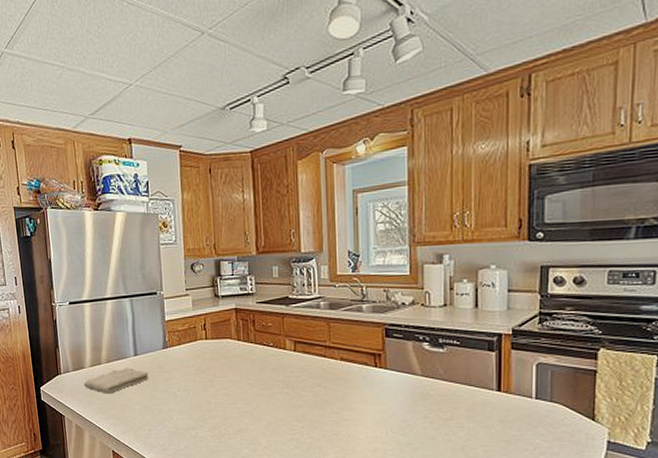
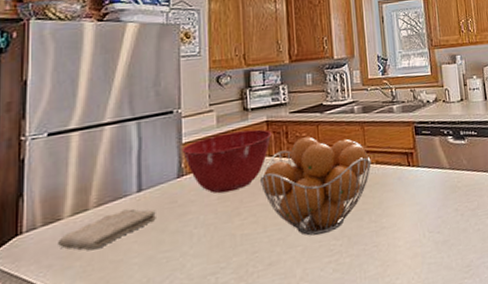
mixing bowl: none [165,315,240,367] -> present [181,129,272,194]
fruit basket: none [229,327,336,415] -> present [259,136,371,236]

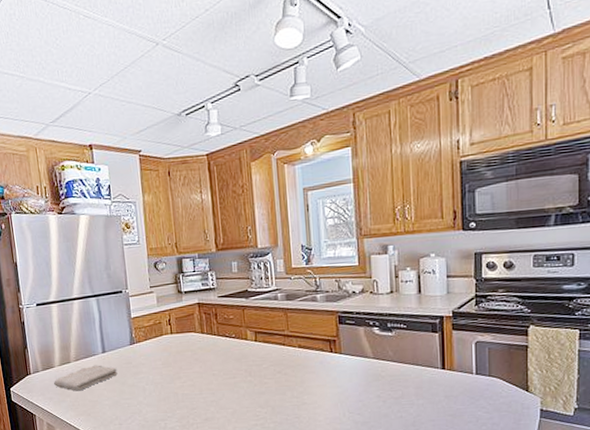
mixing bowl: present [181,129,272,194] -> none [131,310,203,360]
fruit basket: present [259,136,371,236] -> none [194,319,294,403]

